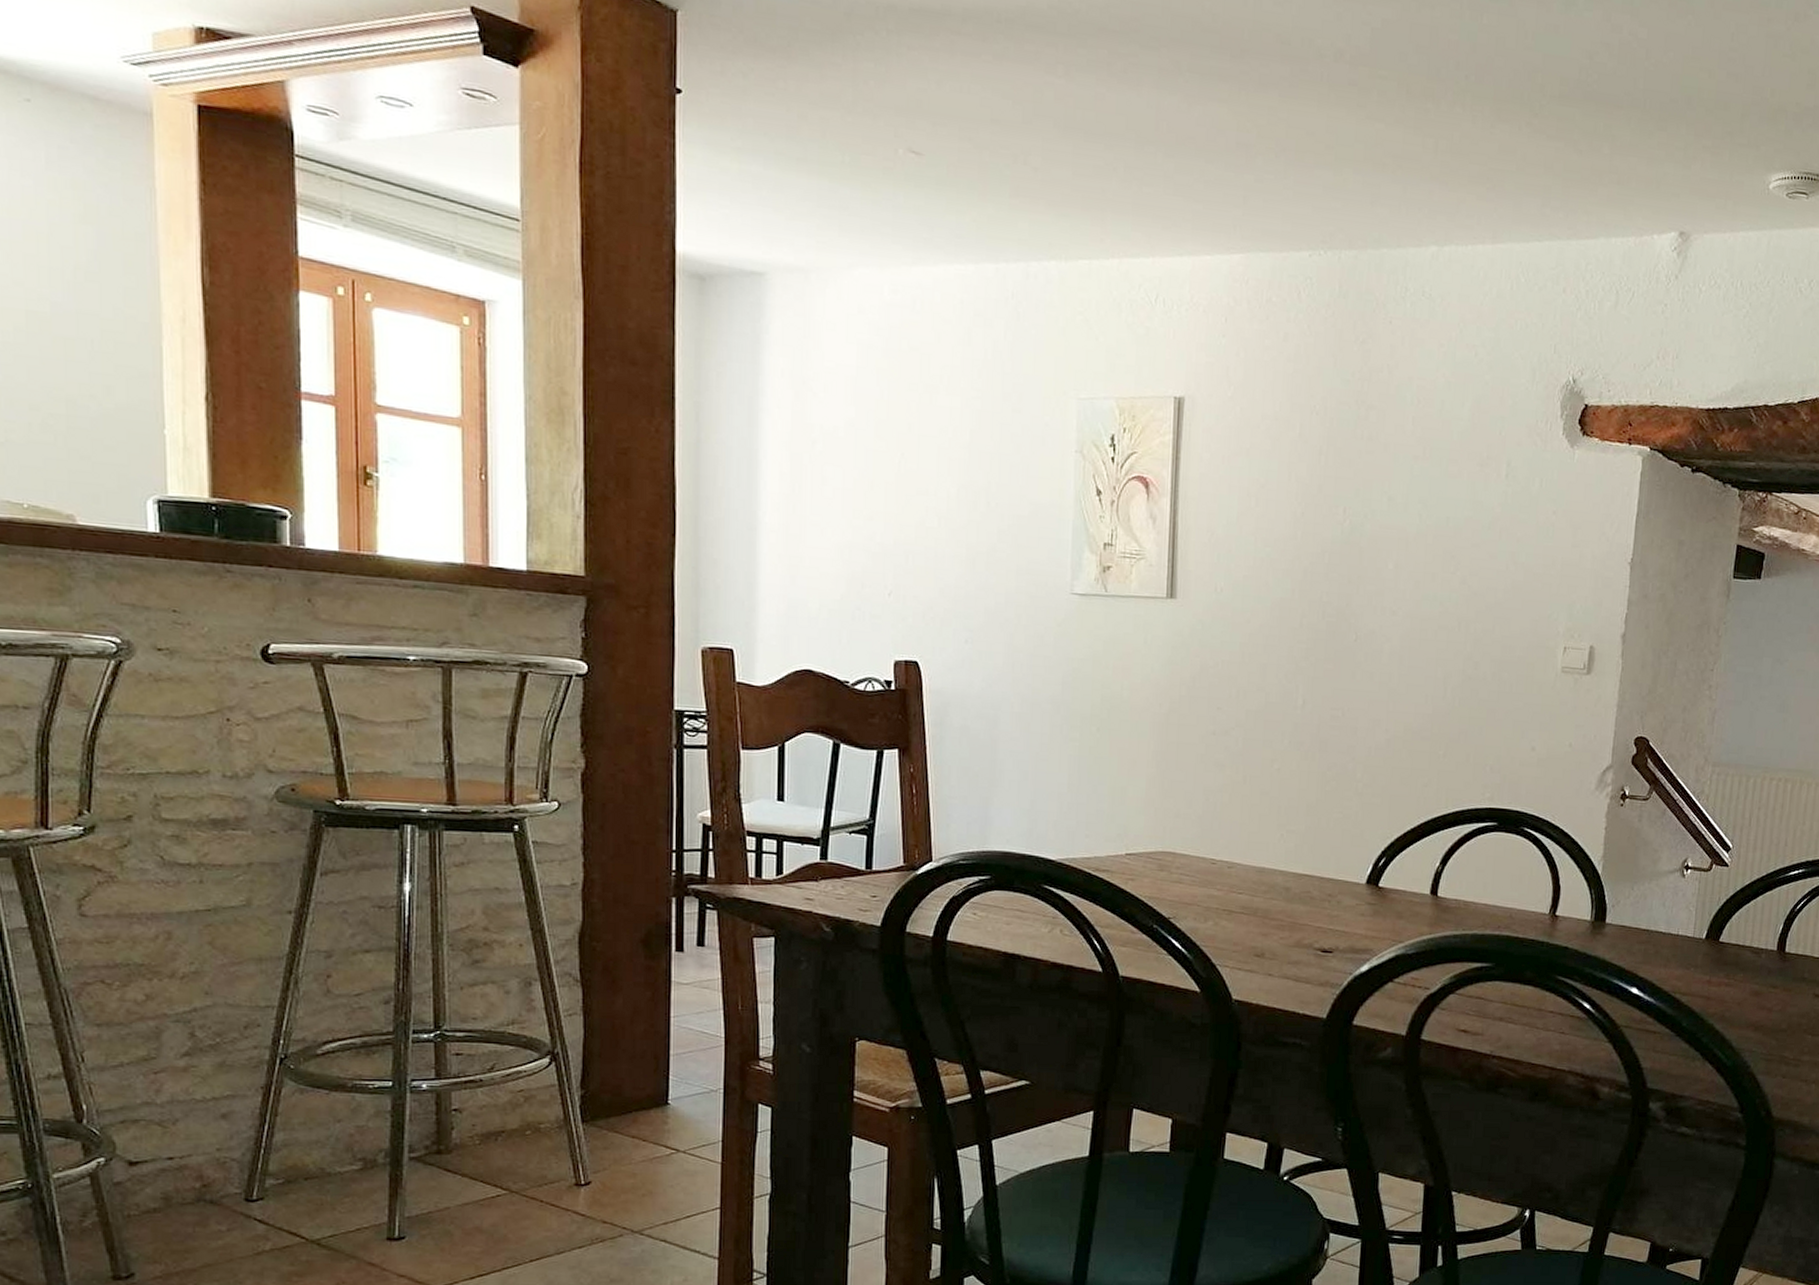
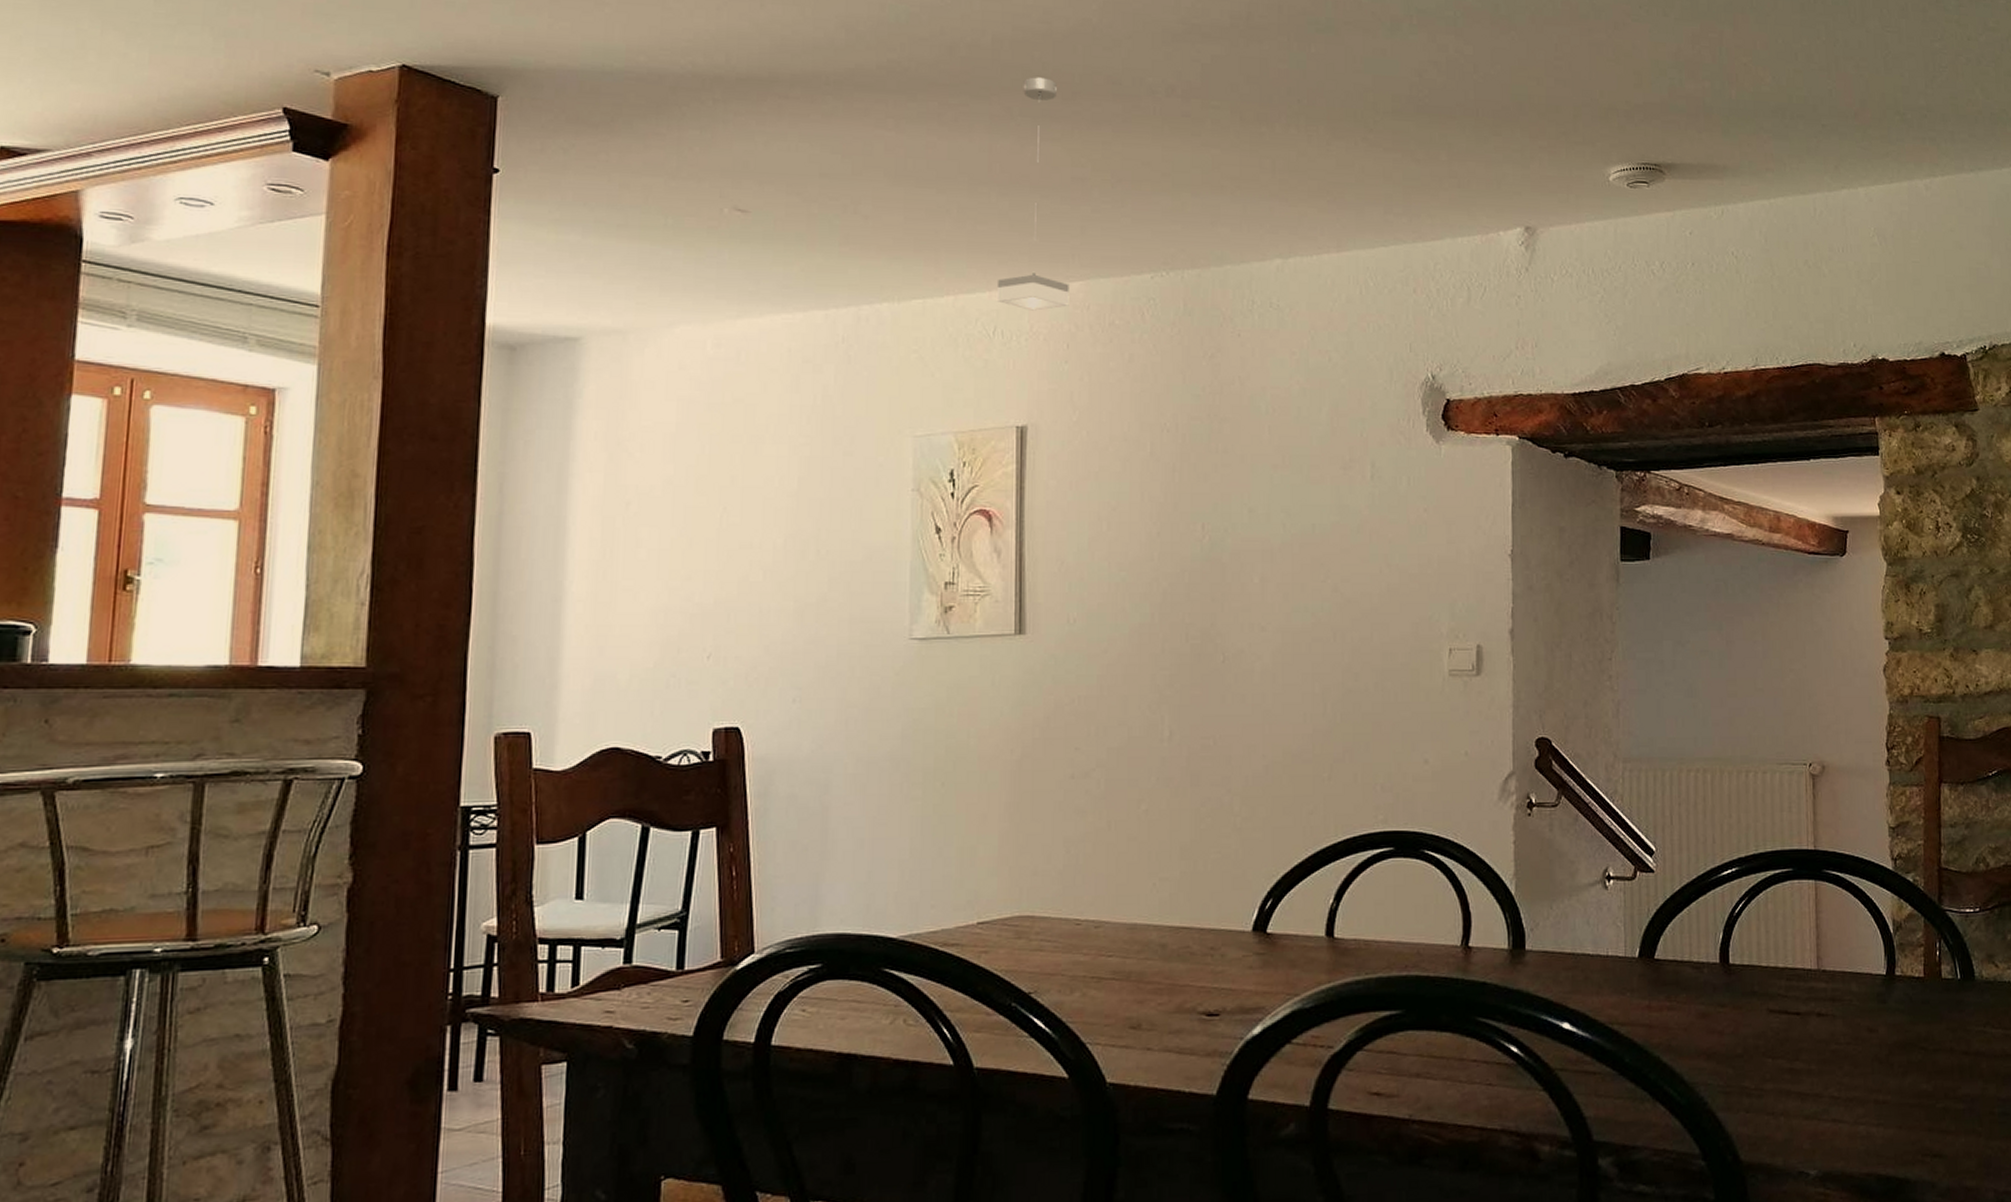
pendant lamp: none [1159,29,1230,281] -> present [996,77,1069,311]

